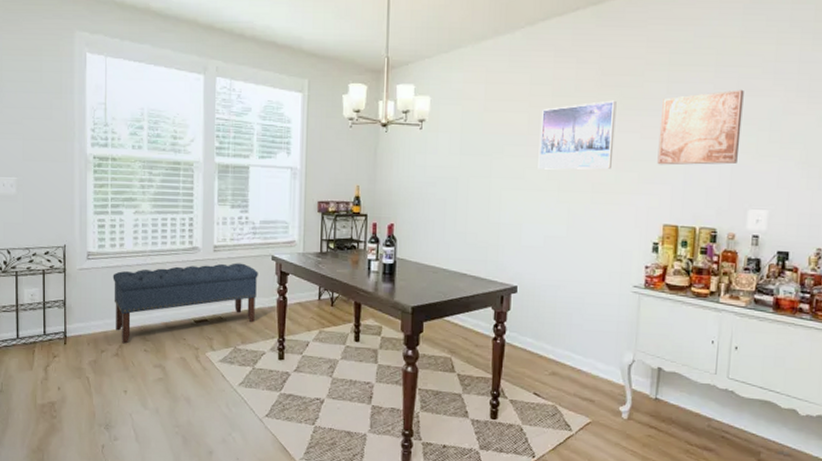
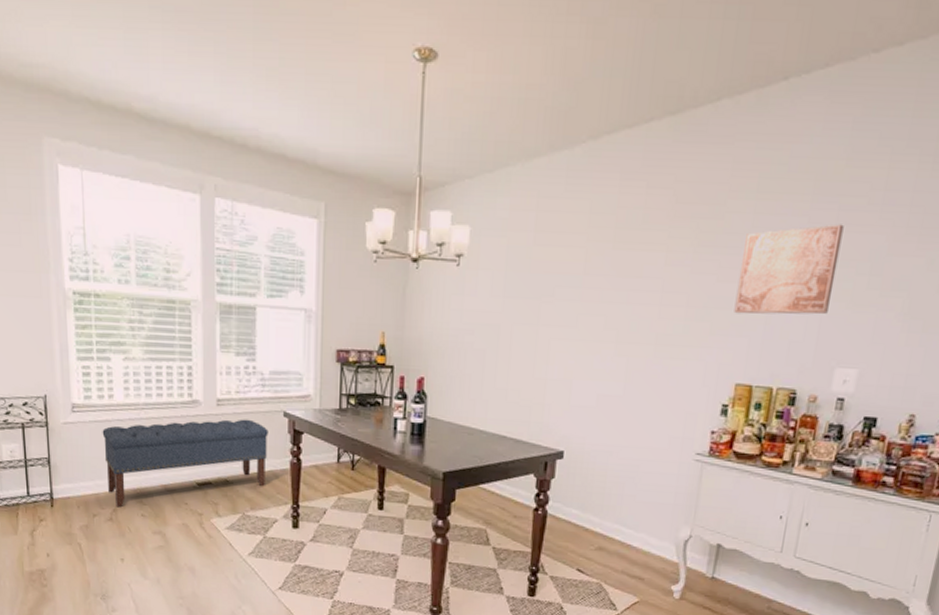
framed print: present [538,100,617,170] -> none [594,234,691,318]

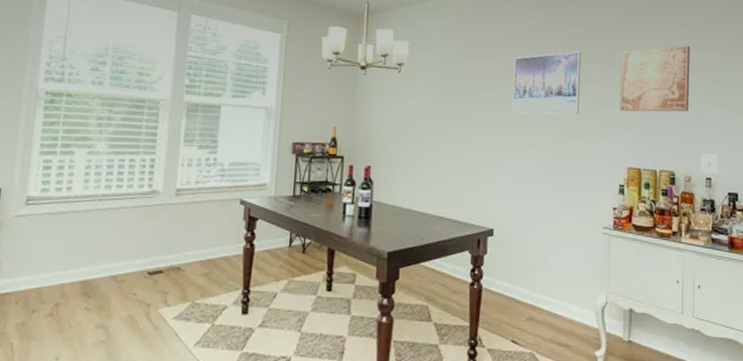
bench: present [102,419,268,508] -> none [53,207,224,302]
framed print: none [594,234,691,318] -> present [511,51,581,115]

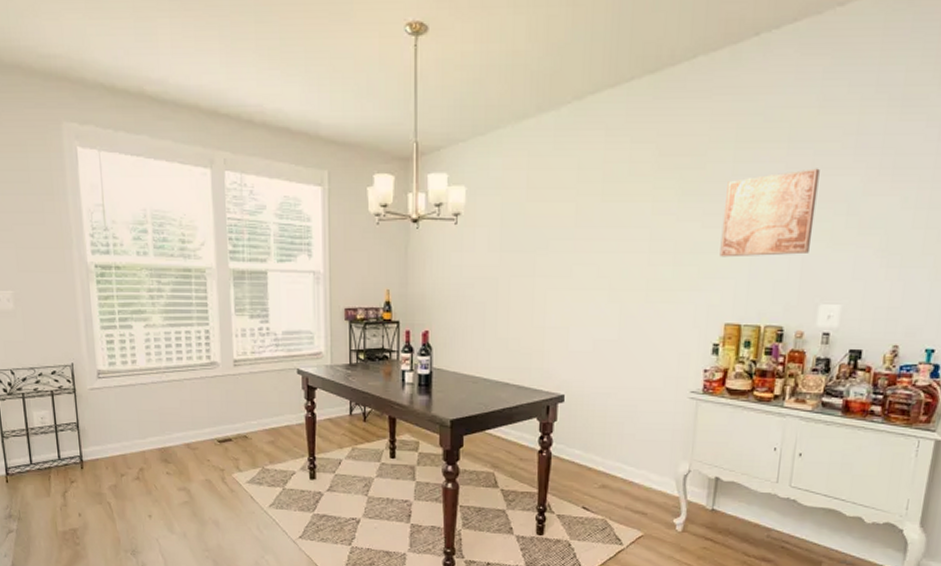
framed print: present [511,51,581,115] -> none [587,185,675,266]

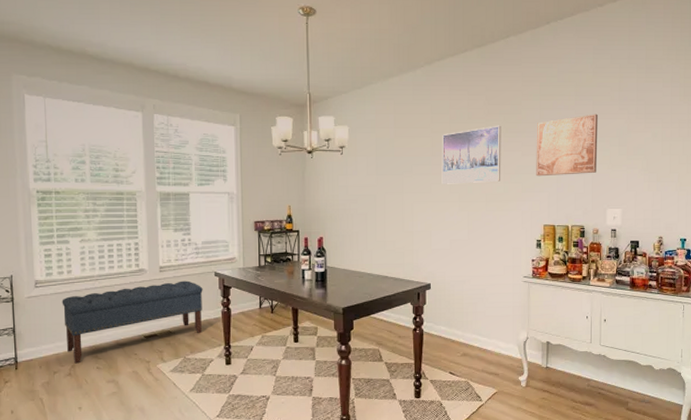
bench: none [126,378,284,467] -> present [62,280,203,364]
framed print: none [587,185,675,266] -> present [441,125,501,184]

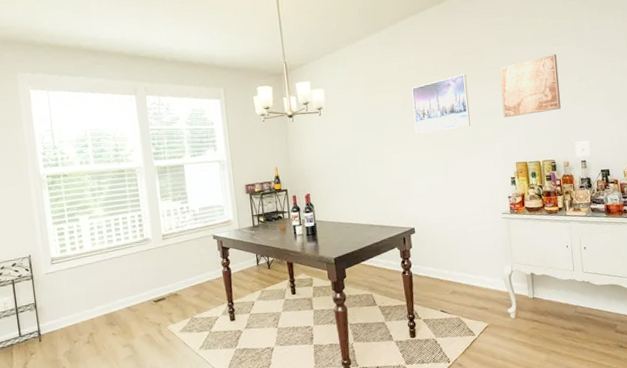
bench: present [62,280,203,364] -> none [76,245,206,332]

